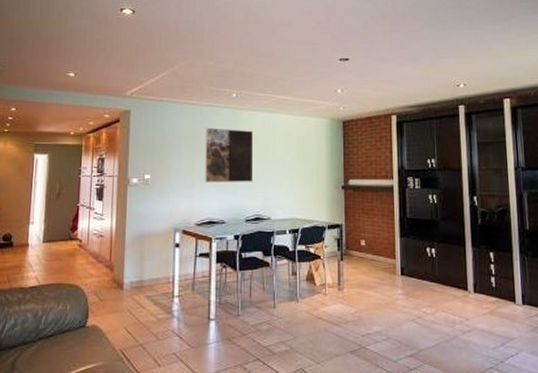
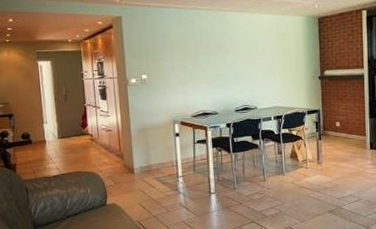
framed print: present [205,128,254,183] -> none [192,29,240,80]

